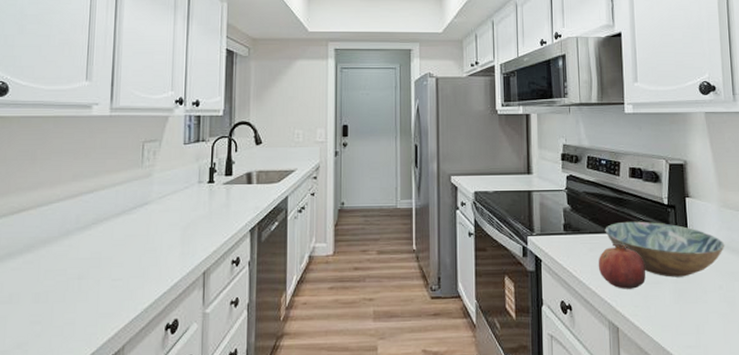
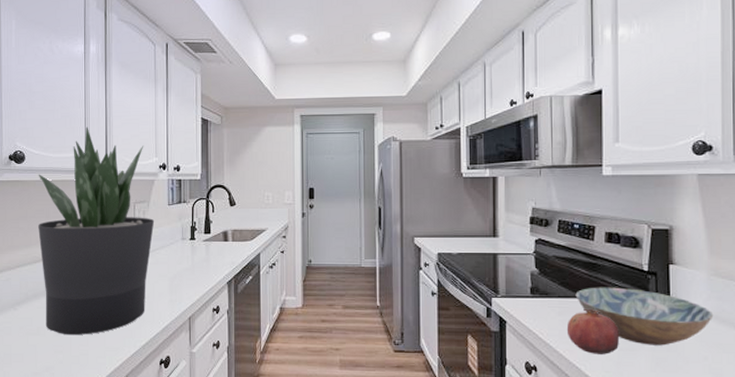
planter: none [19,55,167,301] -> present [38,127,155,335]

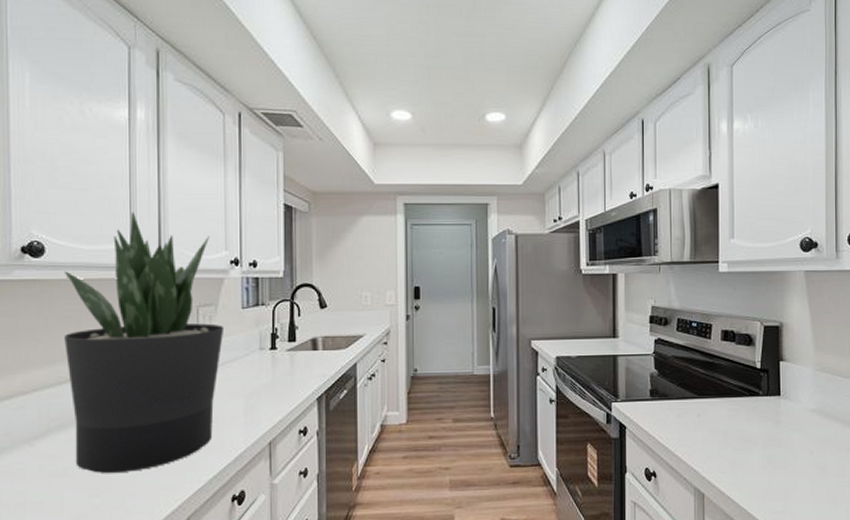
fruit: present [566,308,619,355] -> none [685,409,734,456]
bowl: present [575,287,714,346] -> none [693,386,819,443]

